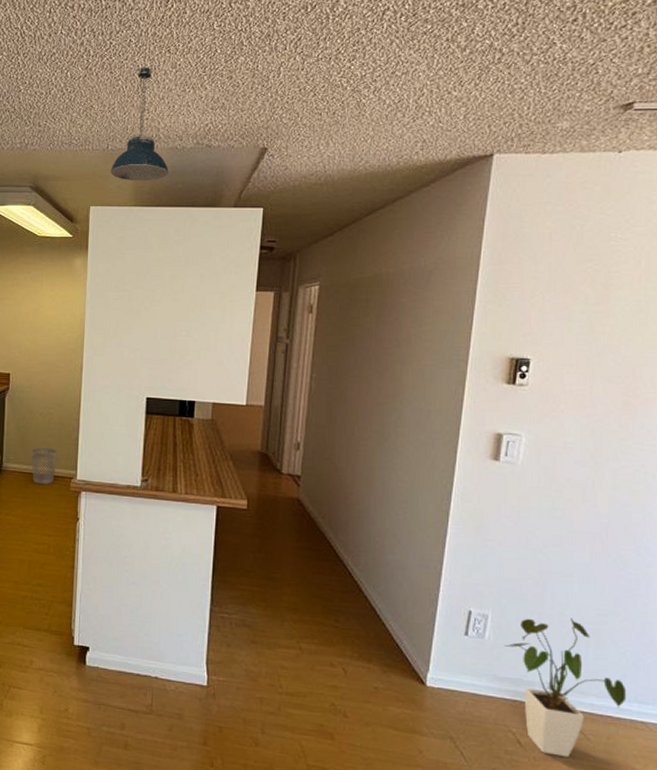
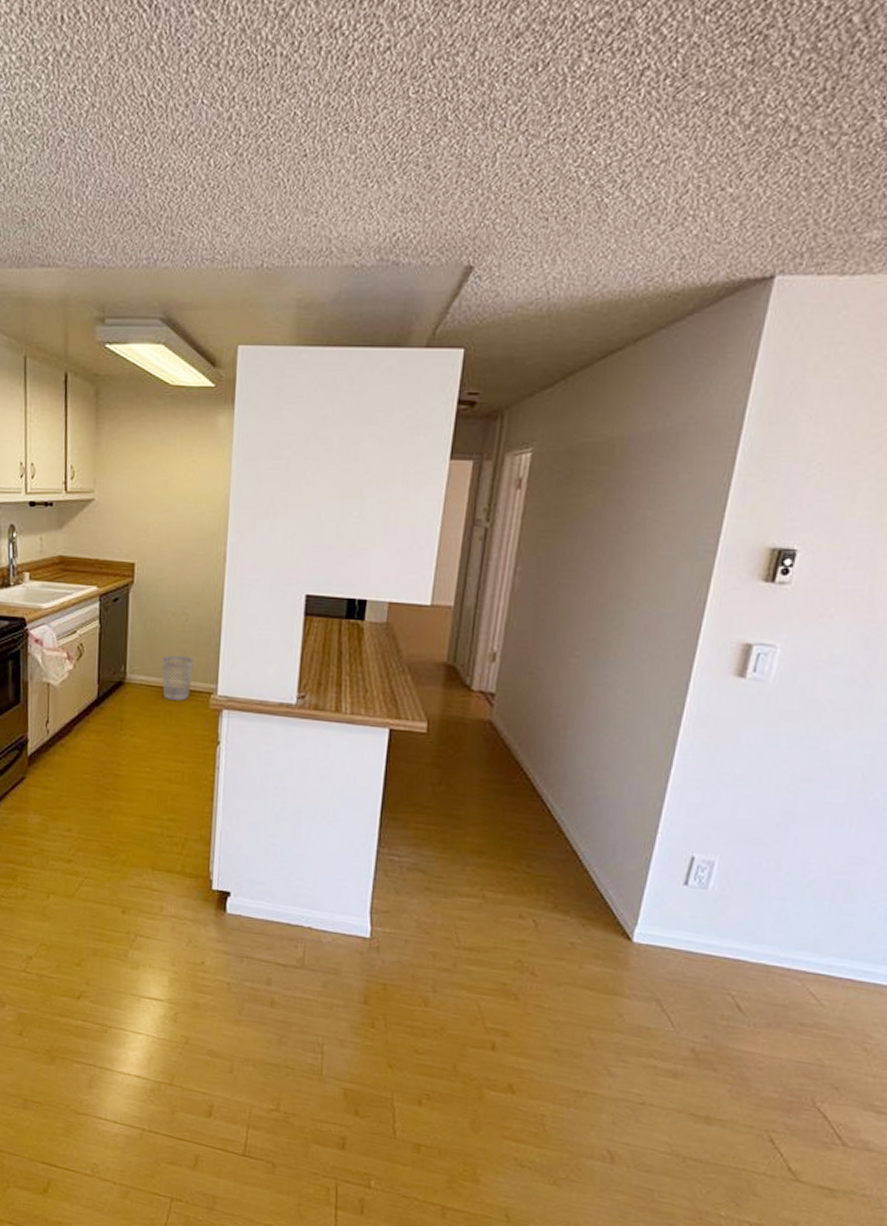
pendant light: present [110,68,169,181] -> none [265,153,342,312]
house plant: present [505,618,627,757] -> none [731,866,874,1024]

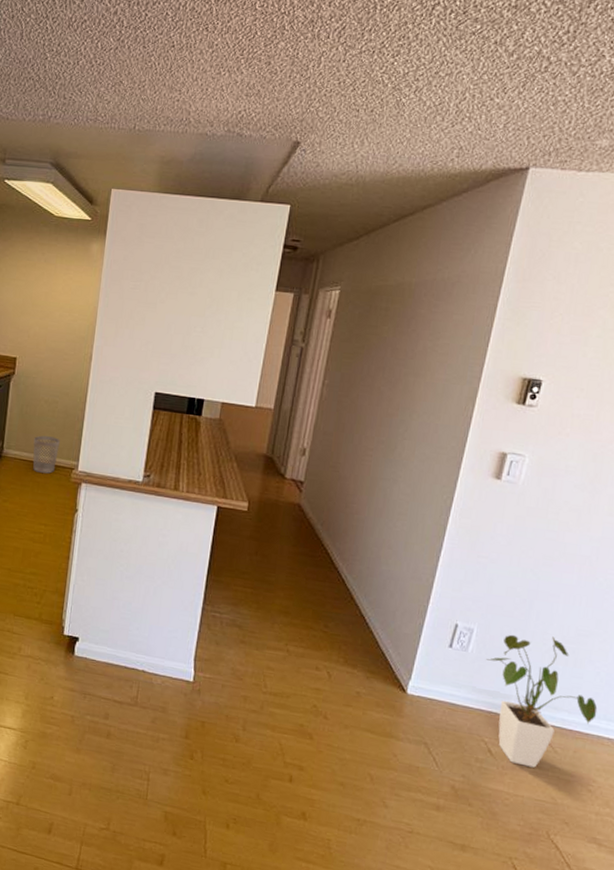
house plant: none [731,866,874,1024] -> present [486,634,598,768]

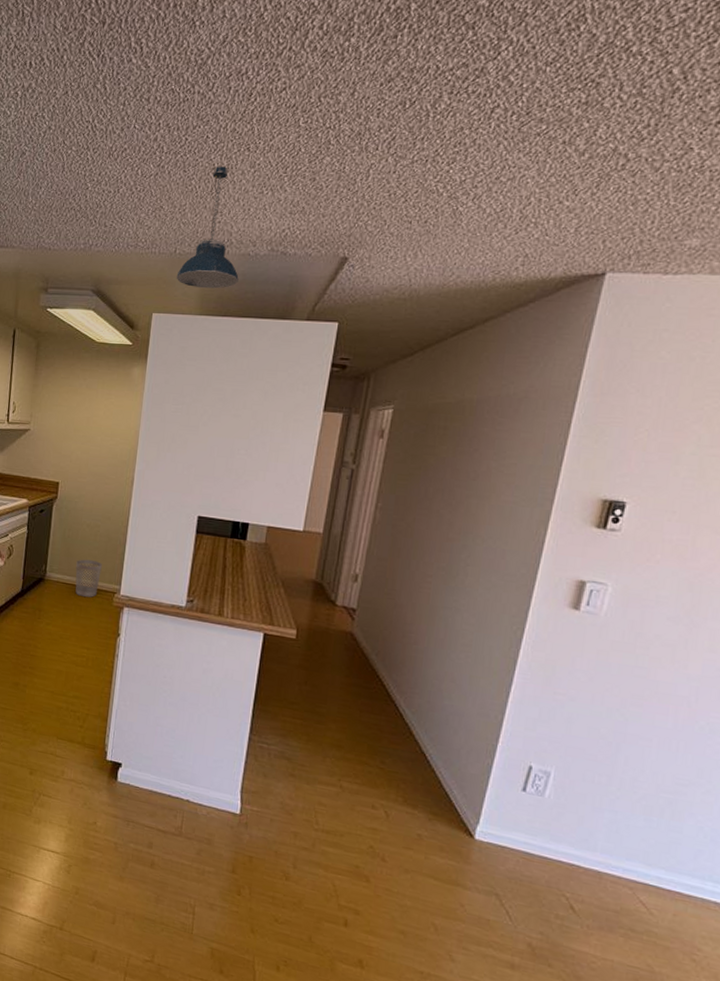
pendant light: none [135,44,197,167] -> present [176,167,239,289]
house plant: present [486,634,598,768] -> none [566,780,701,930]

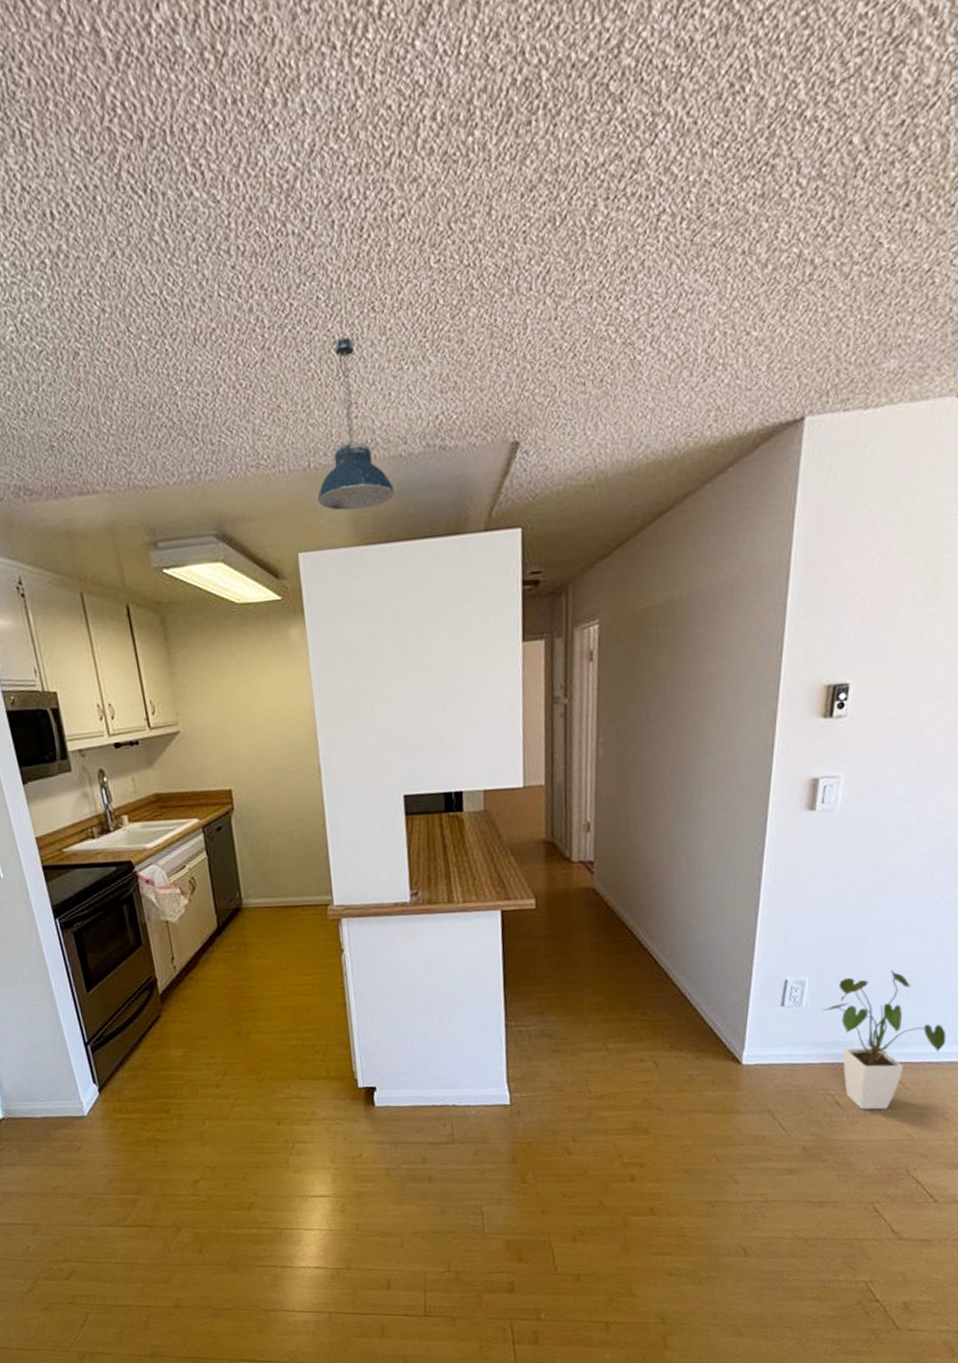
wastebasket: present [75,559,102,597] -> none [274,873,307,918]
house plant: none [566,780,701,930] -> present [823,969,947,1110]

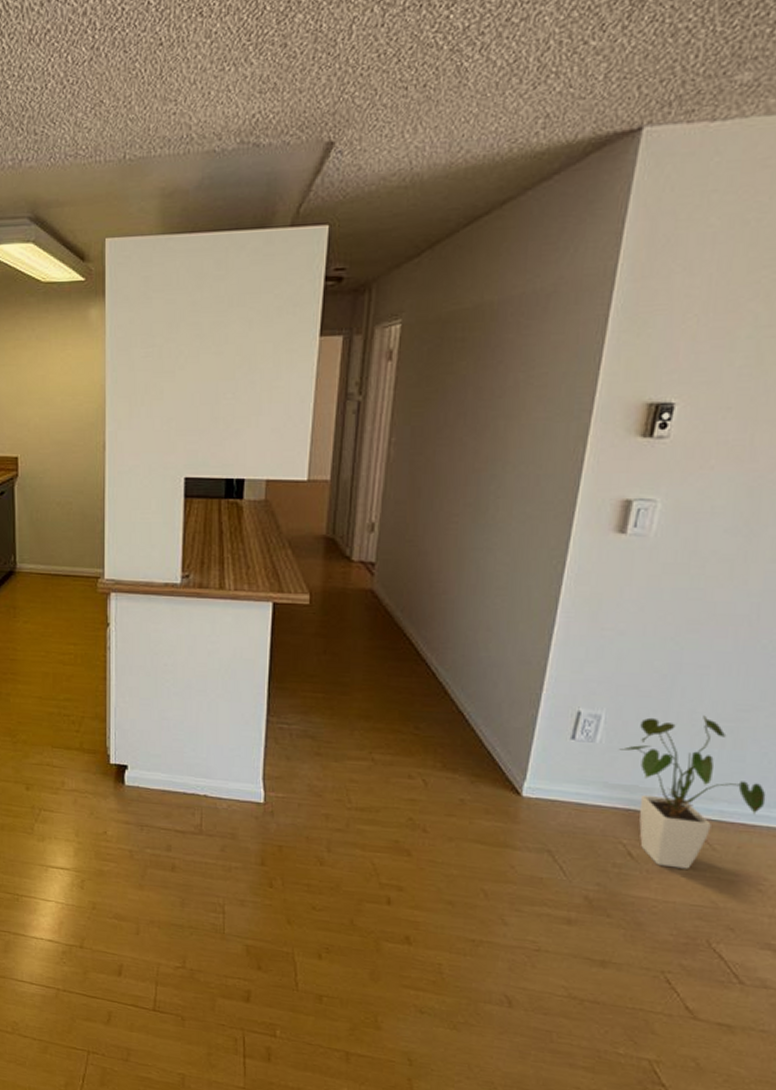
pendant light: present [317,338,395,511] -> none [129,40,205,201]

